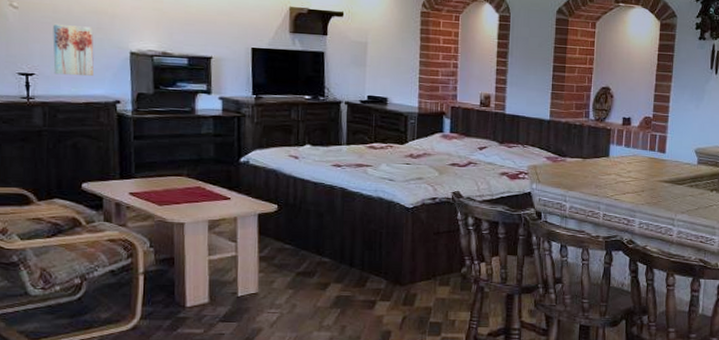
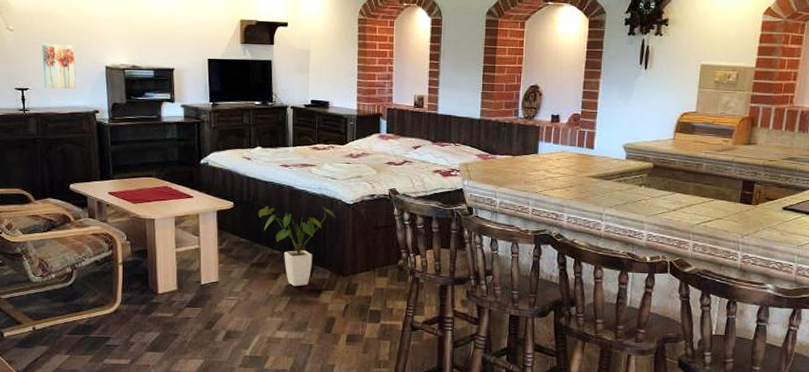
house plant: none [305,208,393,298] -> present [258,205,335,287]

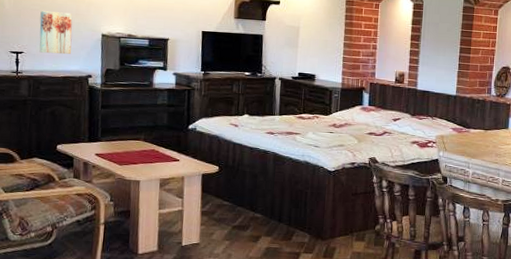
house plant: present [258,205,335,287] -> none [242,170,317,250]

